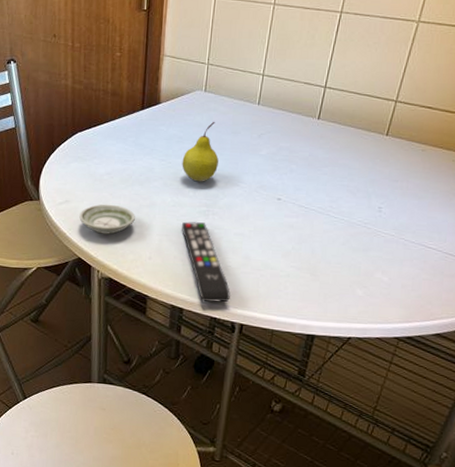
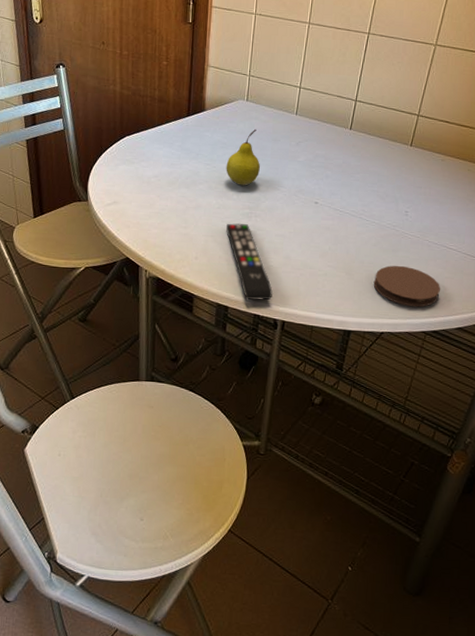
saucer: present [79,204,135,235] -> none [127,205,182,235]
coaster: none [341,266,418,312] -> present [373,265,441,308]

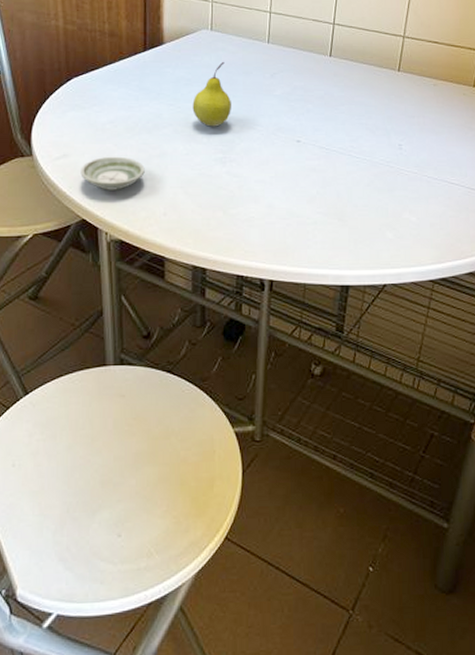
saucer: none [127,205,182,235] -> present [80,156,145,190]
remote control: present [226,223,274,301] -> none [198,171,258,259]
coaster: present [373,265,441,308] -> none [370,206,446,253]

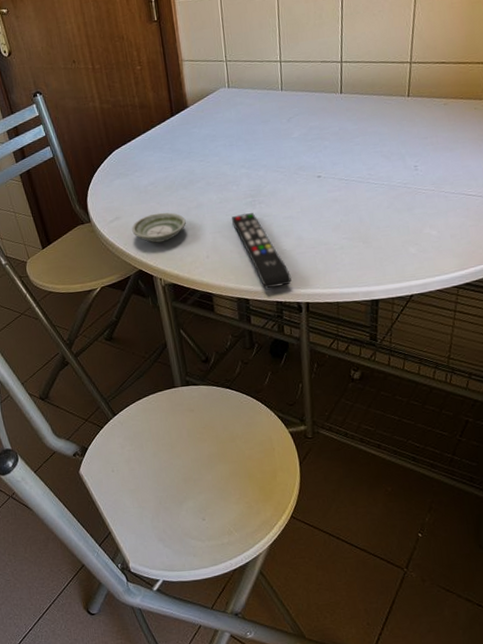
fruit: present [192,61,231,127] -> none [219,114,255,176]
remote control: none [198,171,258,259] -> present [232,213,292,289]

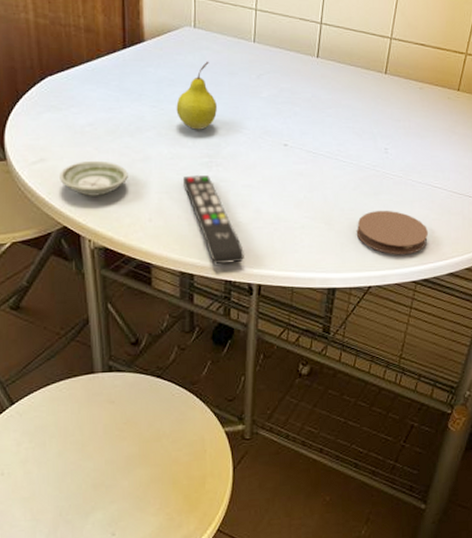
fruit: none [219,114,255,176] -> present [176,61,217,130]
coaster: none [393,222,467,264] -> present [356,210,429,255]

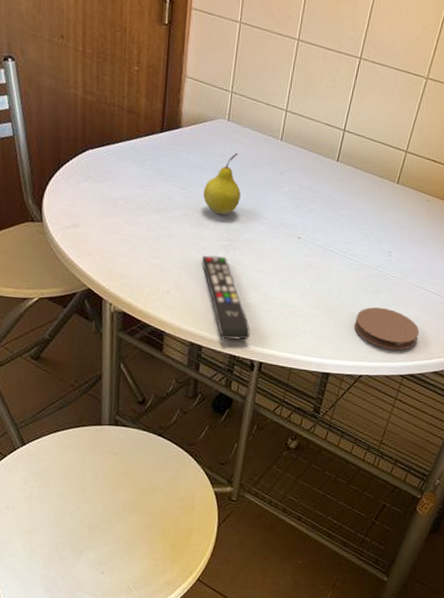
saucer: present [59,160,128,196] -> none [89,231,153,265]

